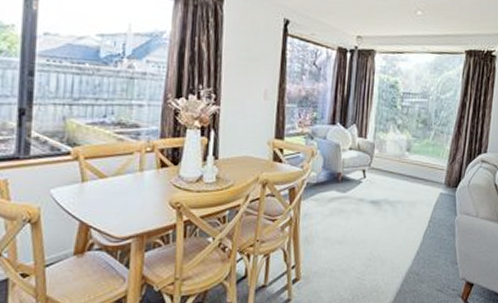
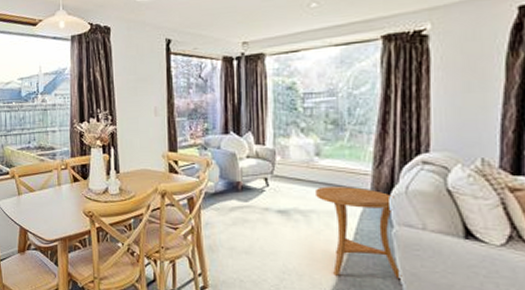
side table: none [403,179,460,260] -> present [316,187,402,278]

